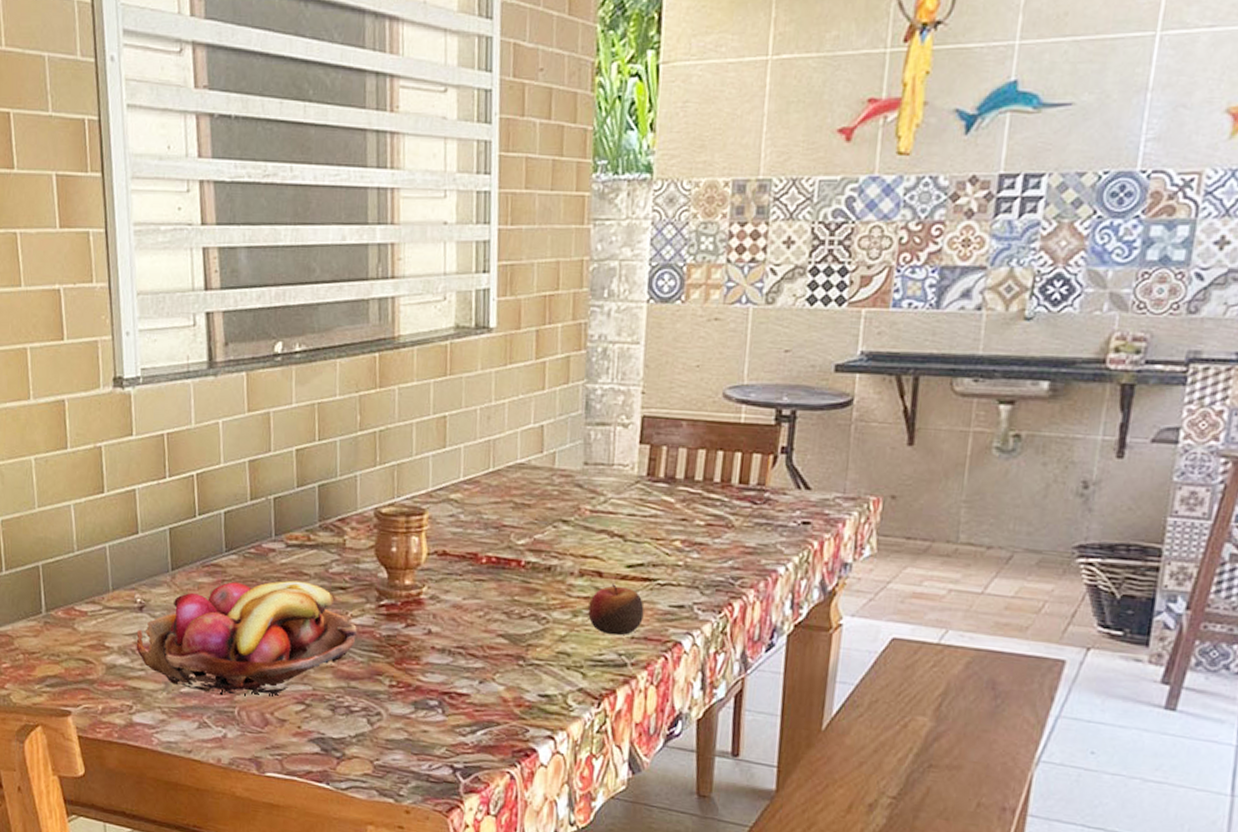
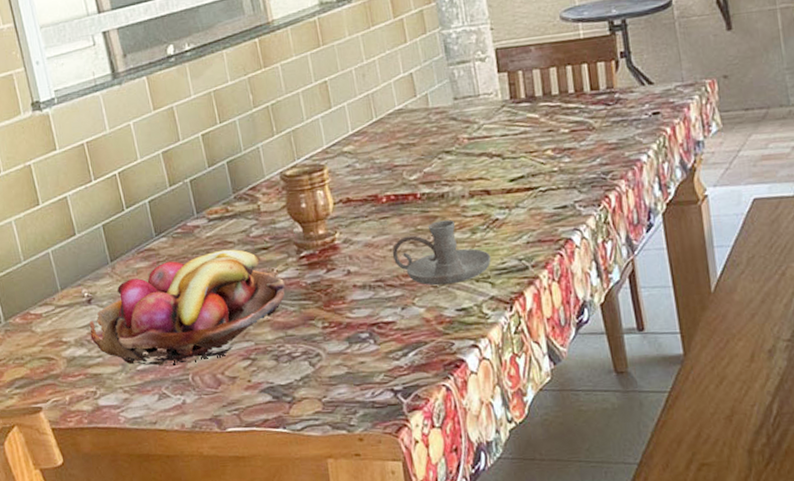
candle holder: none [480,595,589,667] -> present [392,219,491,286]
apple: present [588,584,644,636] -> none [483,198,534,244]

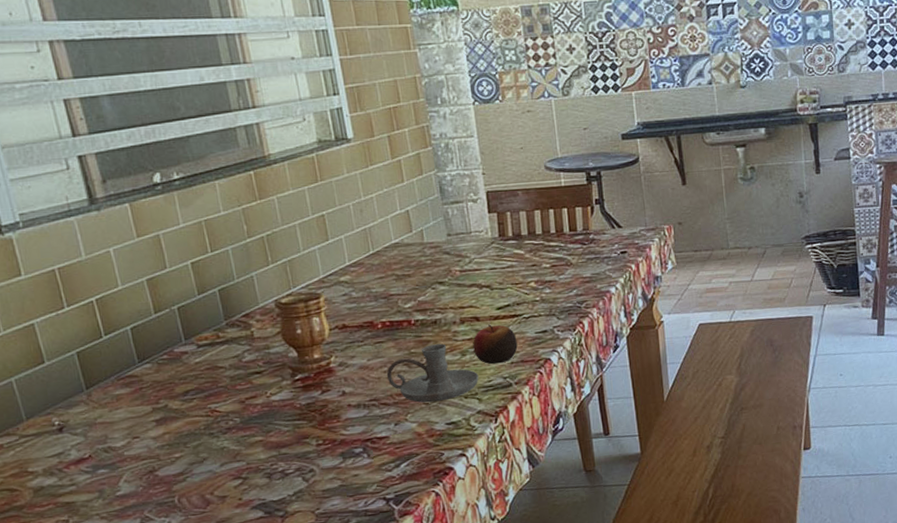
fruit basket: present [89,249,285,367] -> none [60,373,279,491]
apple: none [483,198,534,244] -> present [473,324,518,365]

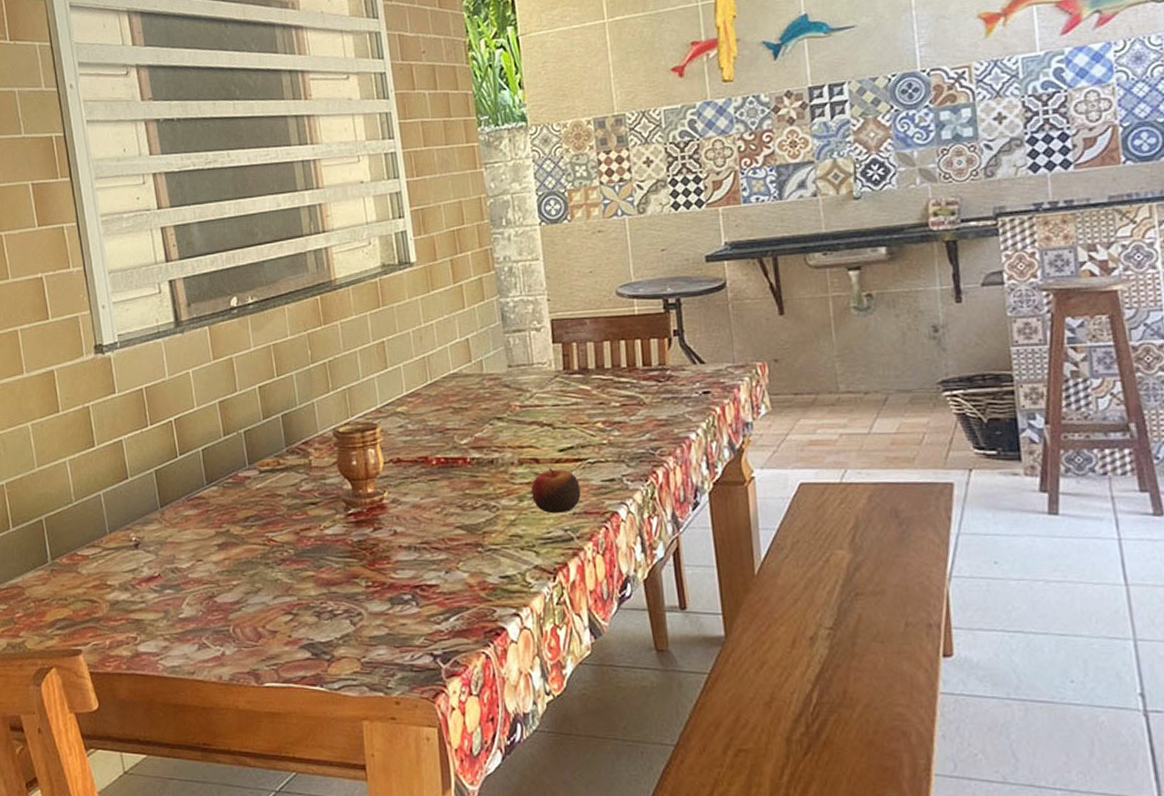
candle holder: present [386,343,479,403] -> none [439,486,537,551]

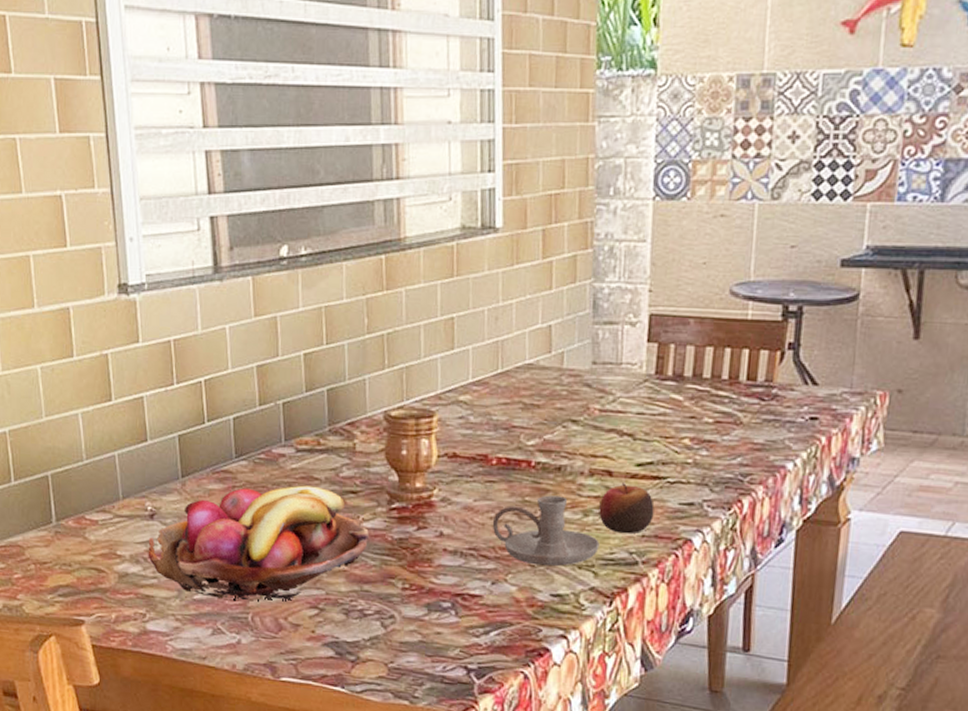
fruit basket: none [134,502,331,616] -> present [148,485,369,602]
candle holder: none [439,486,537,551] -> present [492,495,600,567]

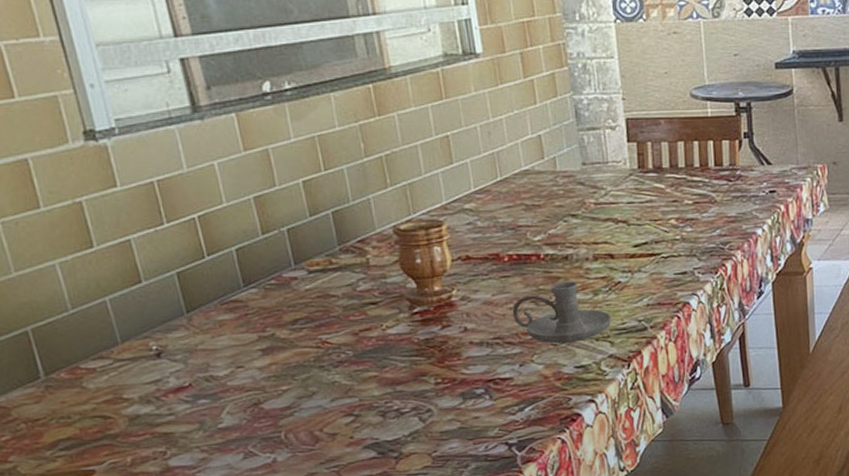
fruit basket: present [148,485,369,602] -> none [157,303,395,424]
apple: present [599,483,654,534] -> none [606,262,655,306]

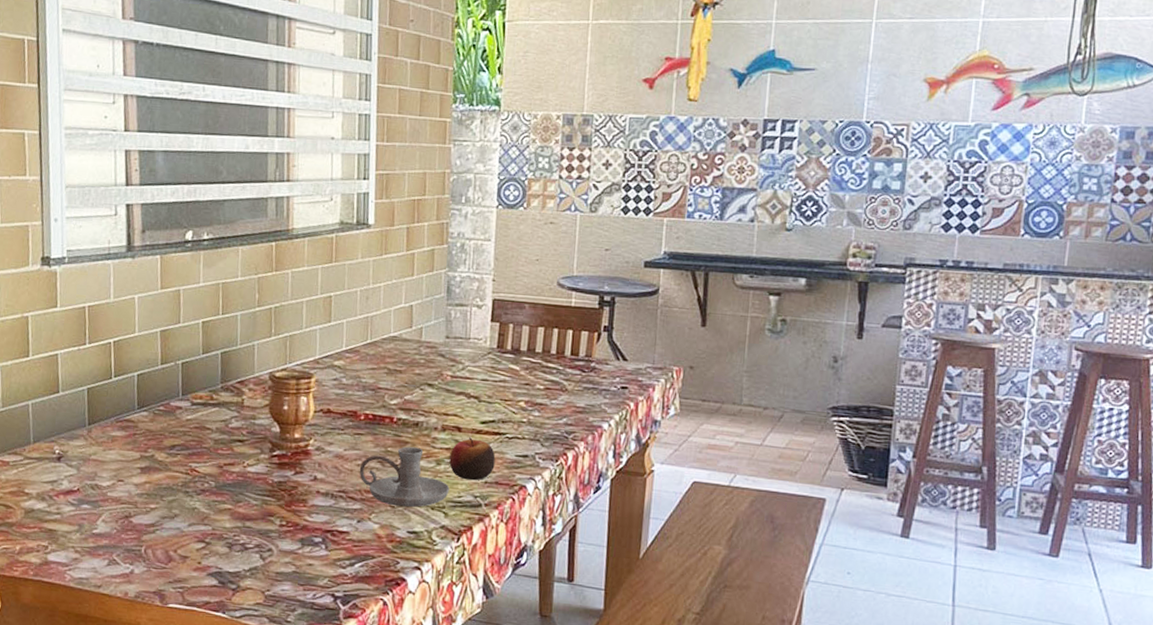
apple: none [606,262,655,306] -> present [449,437,496,481]

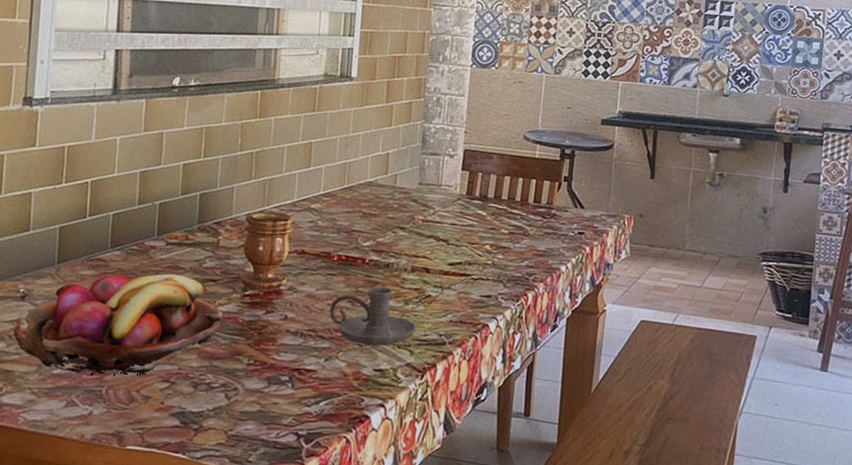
fruit basket: none [53,434,252,536] -> present [13,273,223,376]
apple: present [449,437,496,481] -> none [417,278,461,320]

